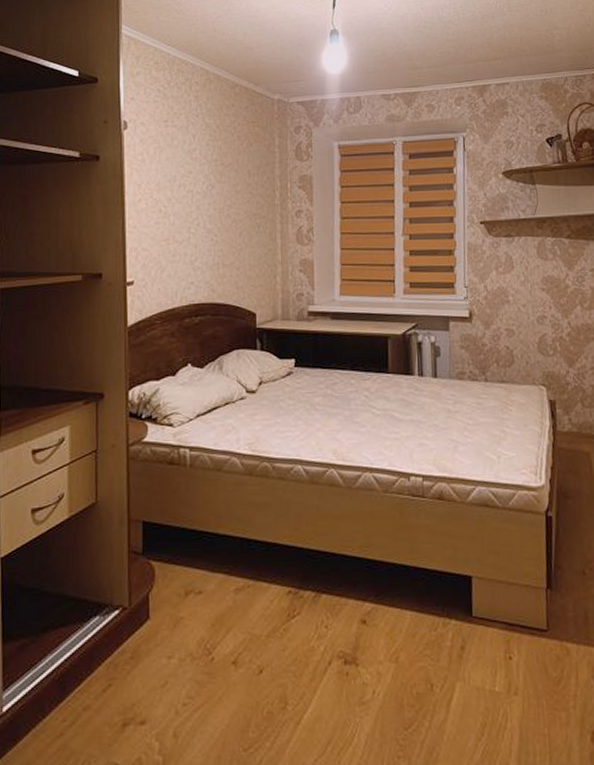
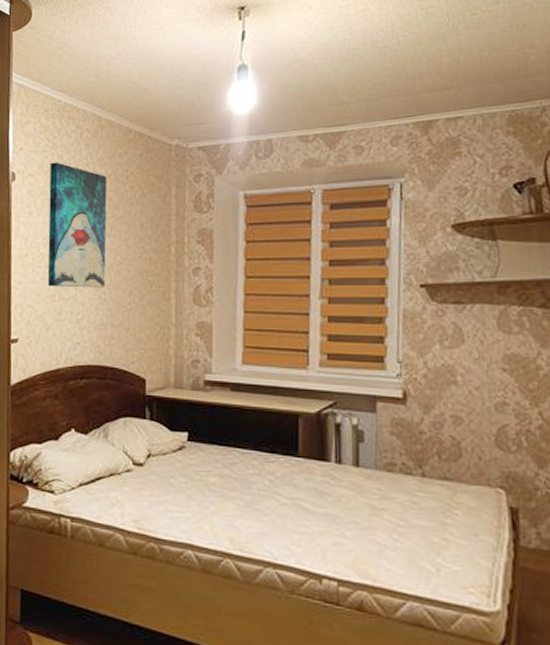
wall art: none [161,112,217,231] -> present [47,162,108,288]

